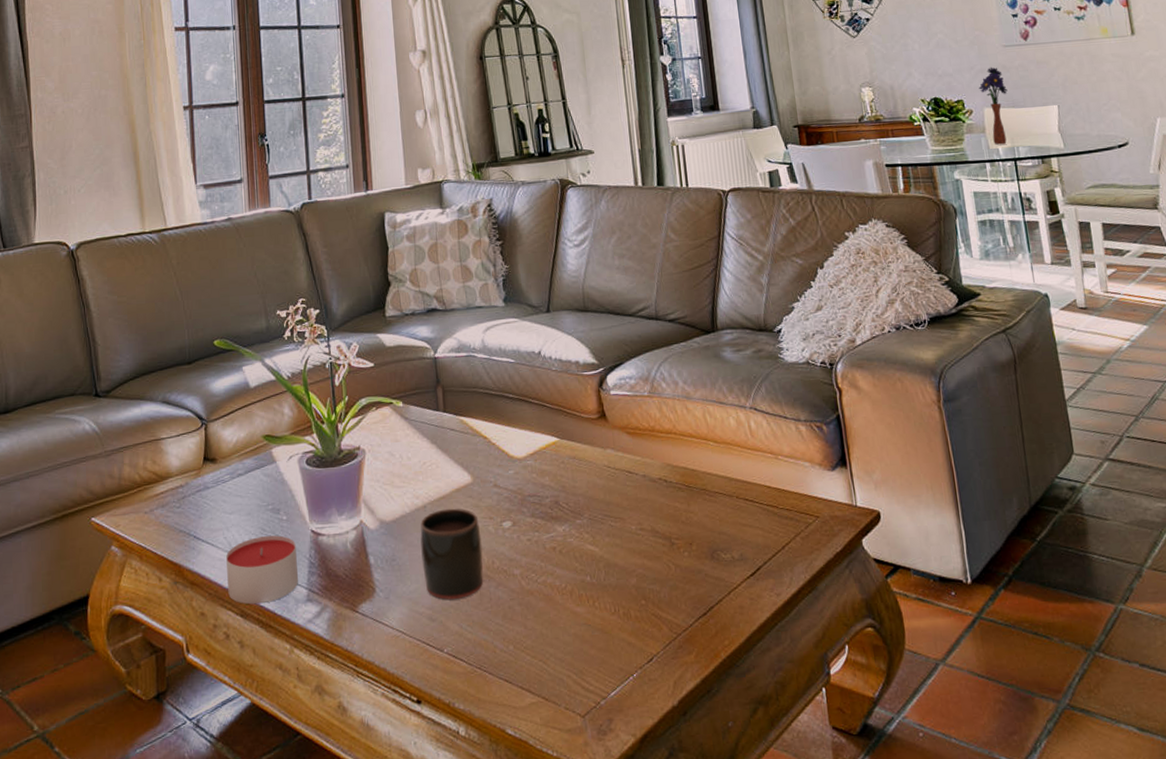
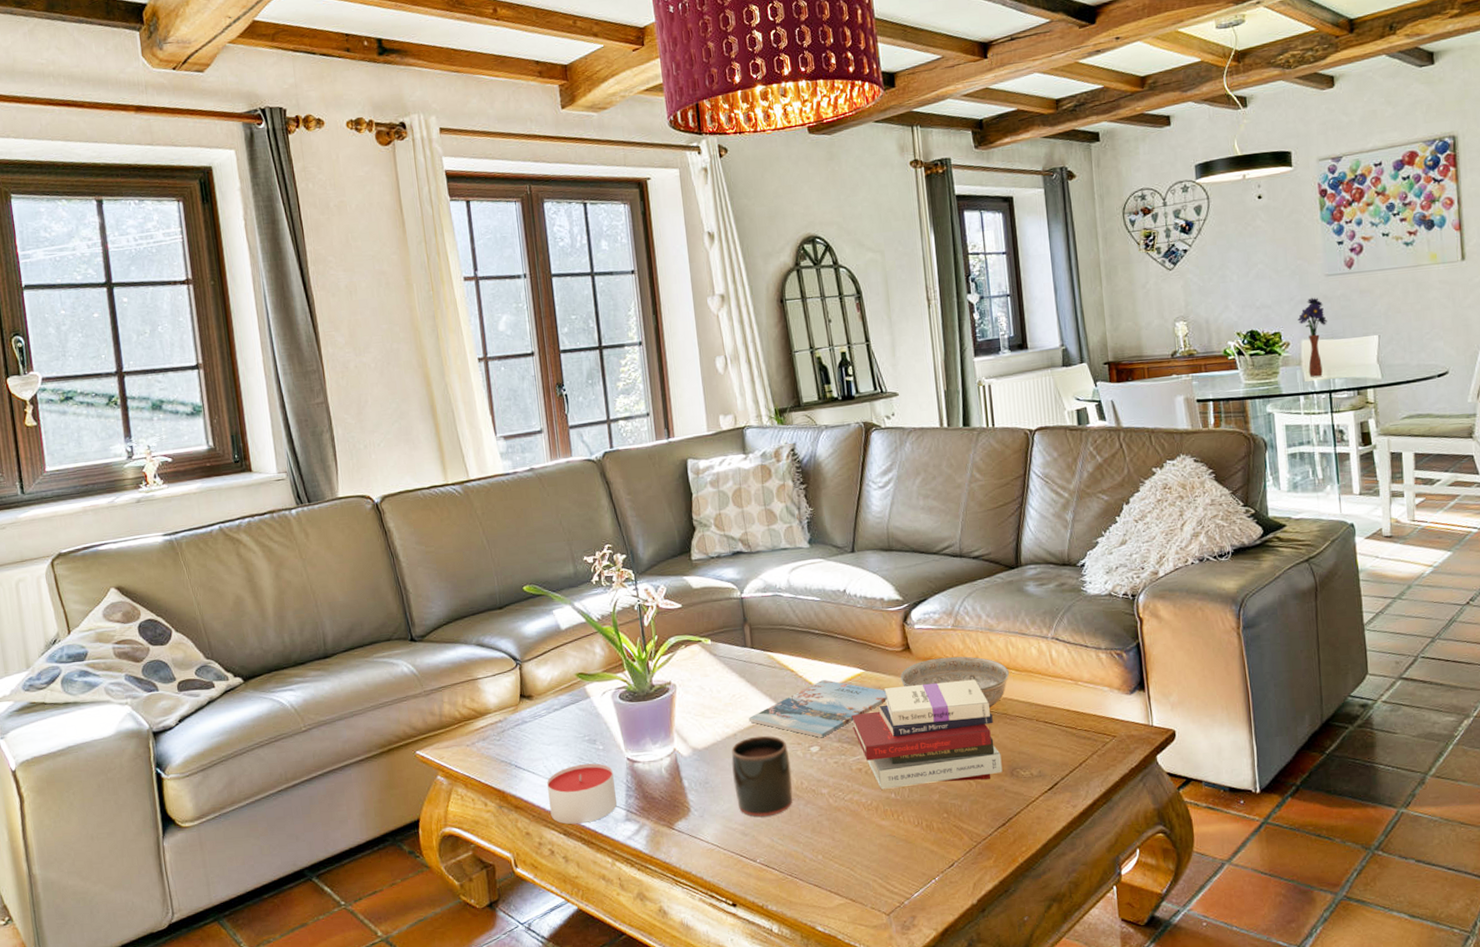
magazine: none [438,448,583,512] -> present [748,680,888,738]
books: none [545,450,703,571] -> present [851,679,1003,790]
decorative bowl: none [596,425,707,483] -> present [900,656,1009,708]

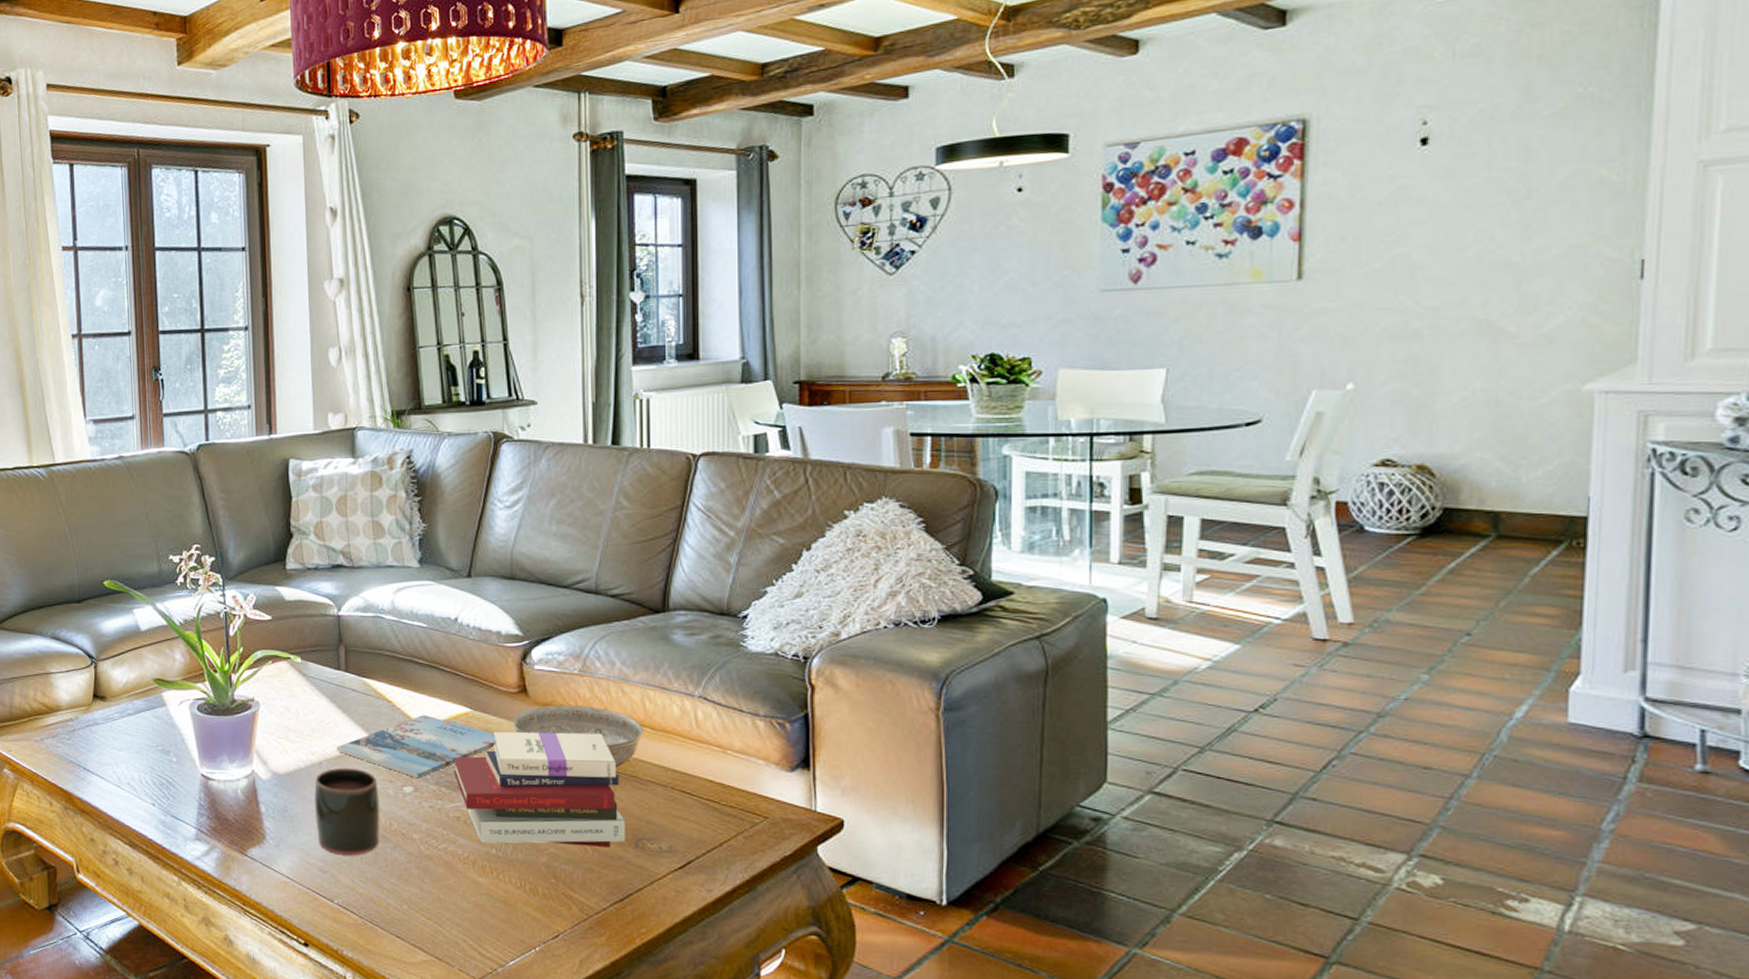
candle: present [547,763,617,825] -> none [115,775,187,837]
flower arrangement: present [1297,297,1327,377] -> none [1056,316,1097,415]

